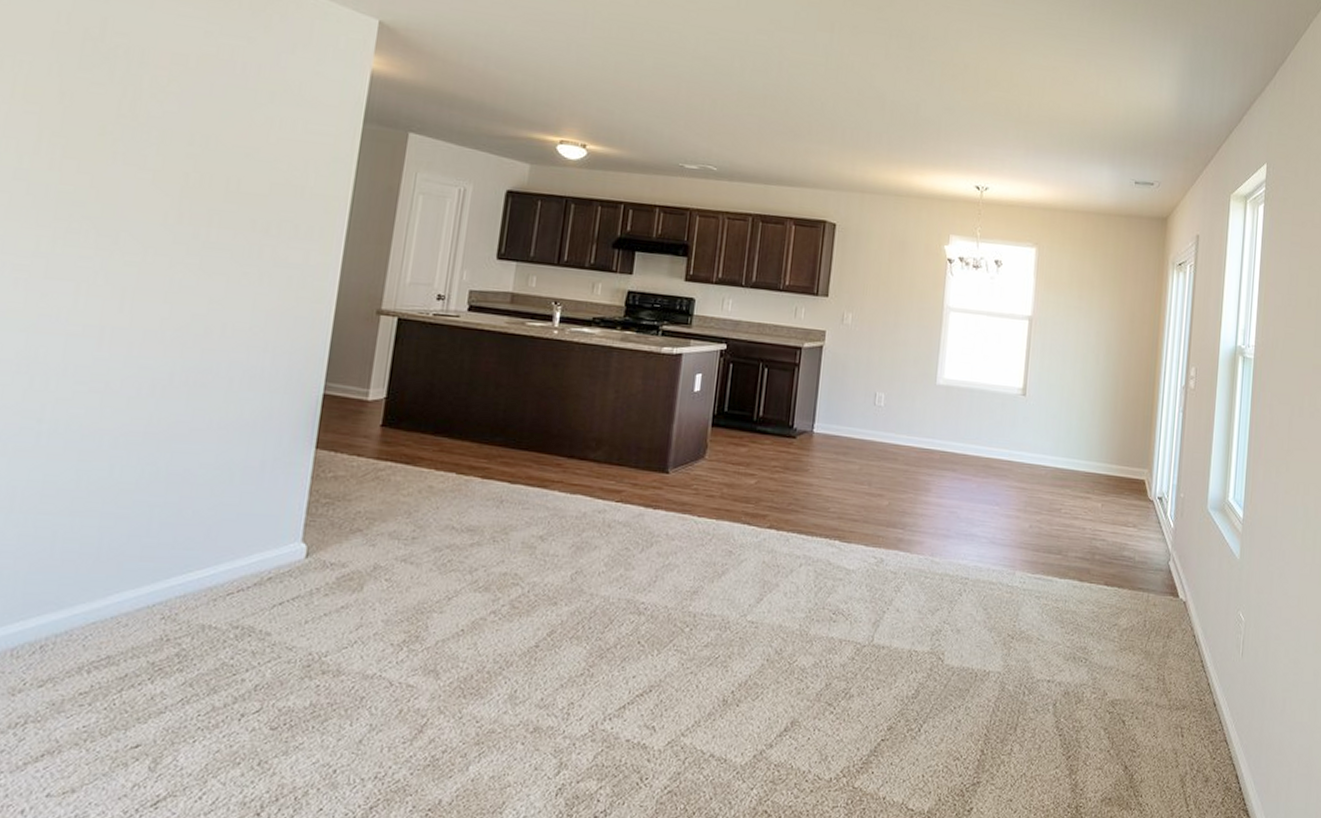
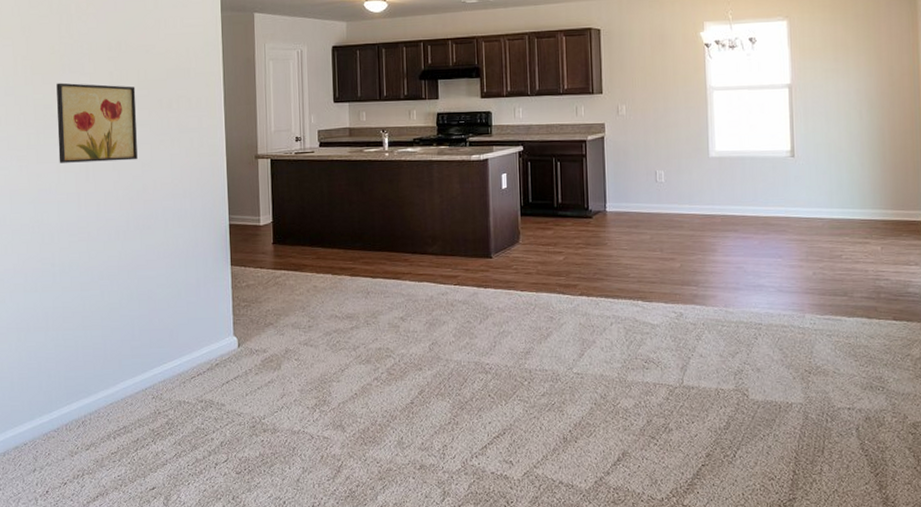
wall art: none [80,174,220,294] -> present [56,82,138,163]

